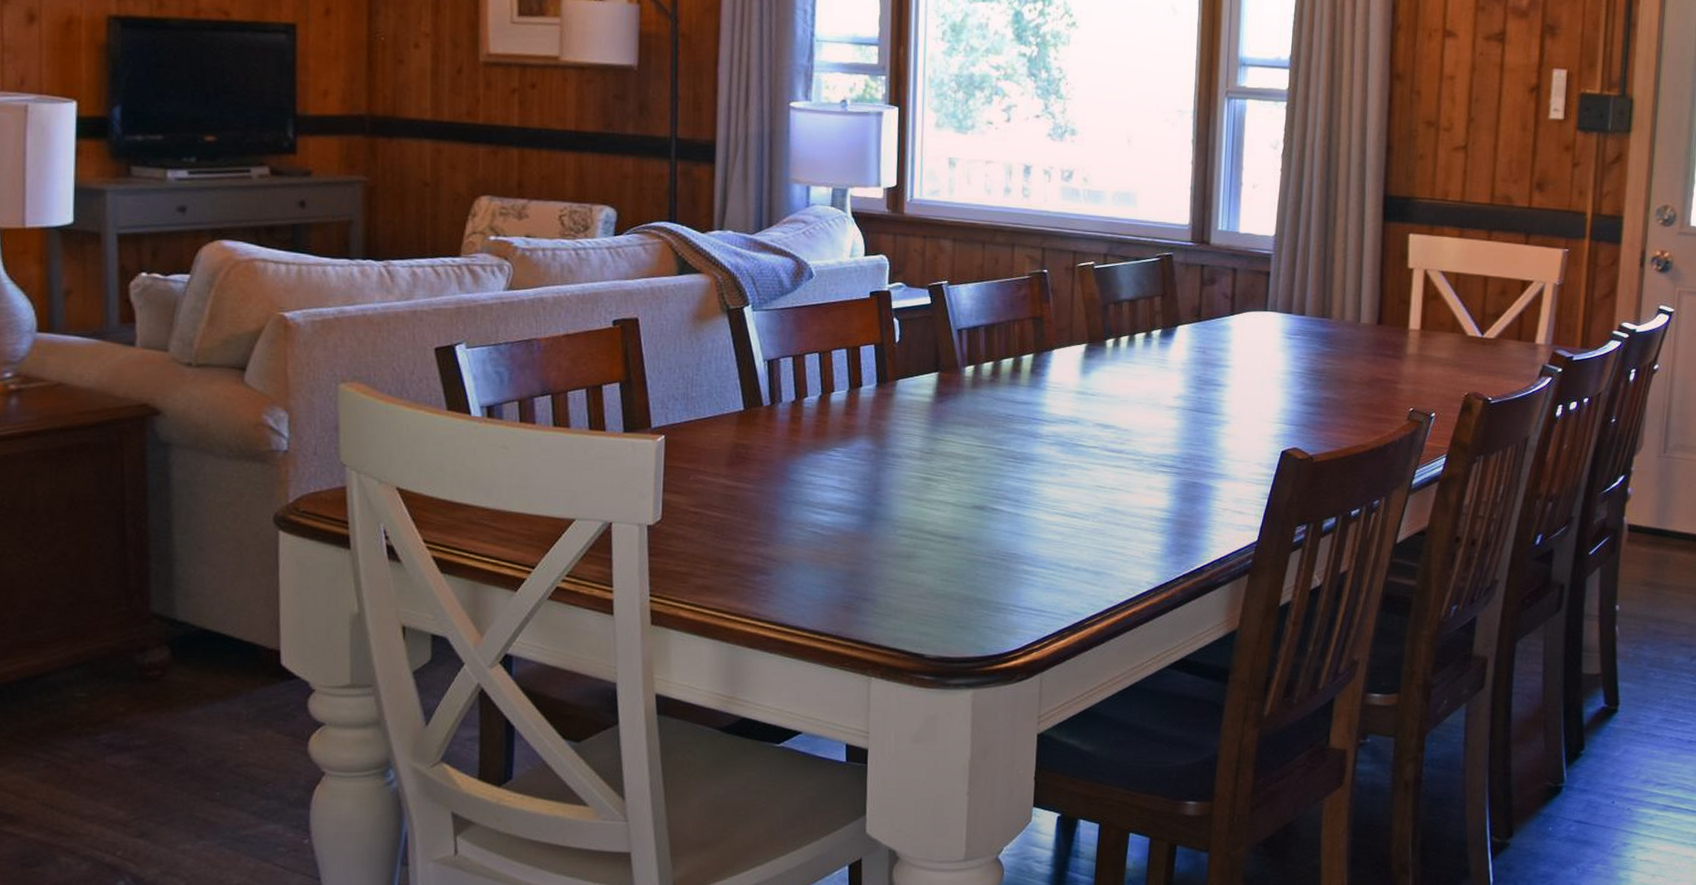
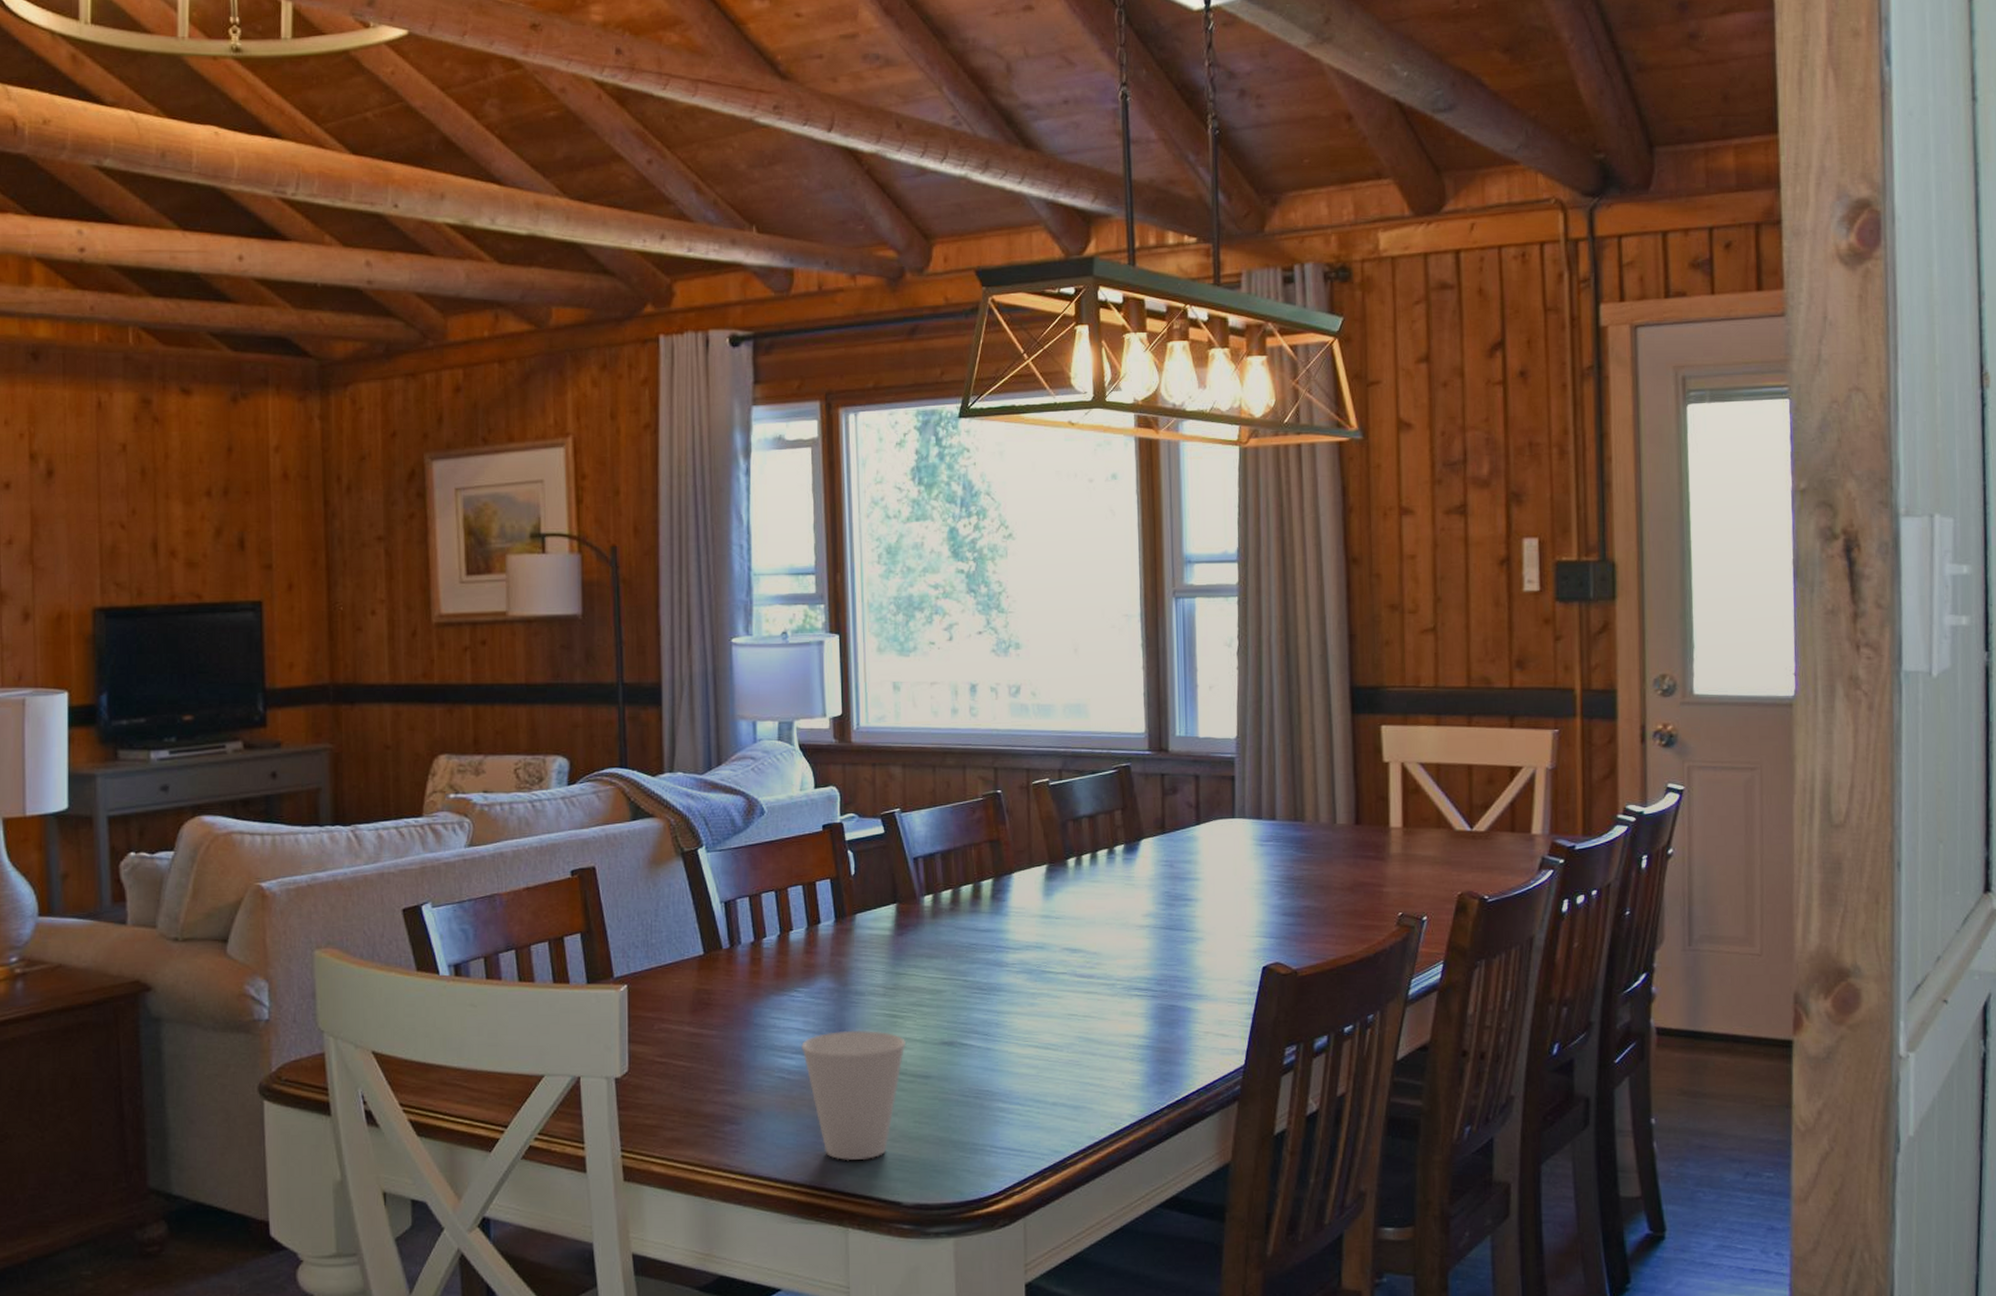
cup: none [836,490,938,614] -> present [801,1030,906,1161]

